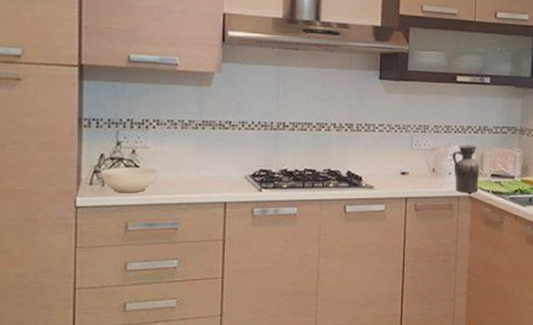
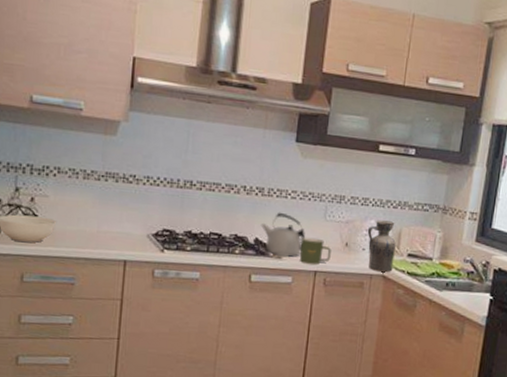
kettle: none [351,145,394,187] -> present [260,212,305,258]
mug: none [390,166,420,192] -> present [299,237,331,266]

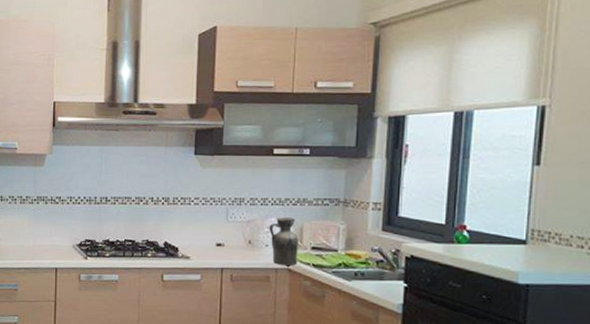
kettle: present [260,212,305,258] -> none [168,217,210,258]
mug: present [299,237,331,266] -> none [206,238,235,263]

